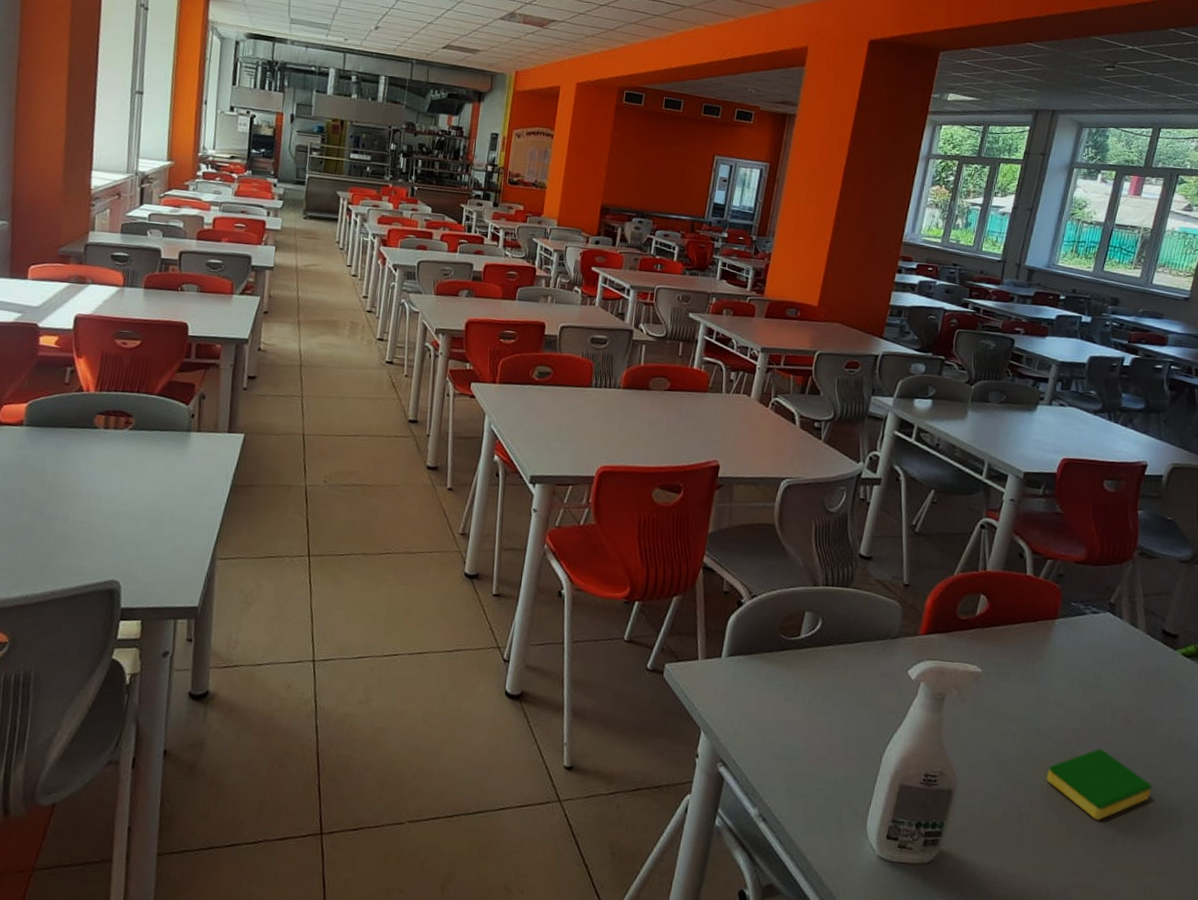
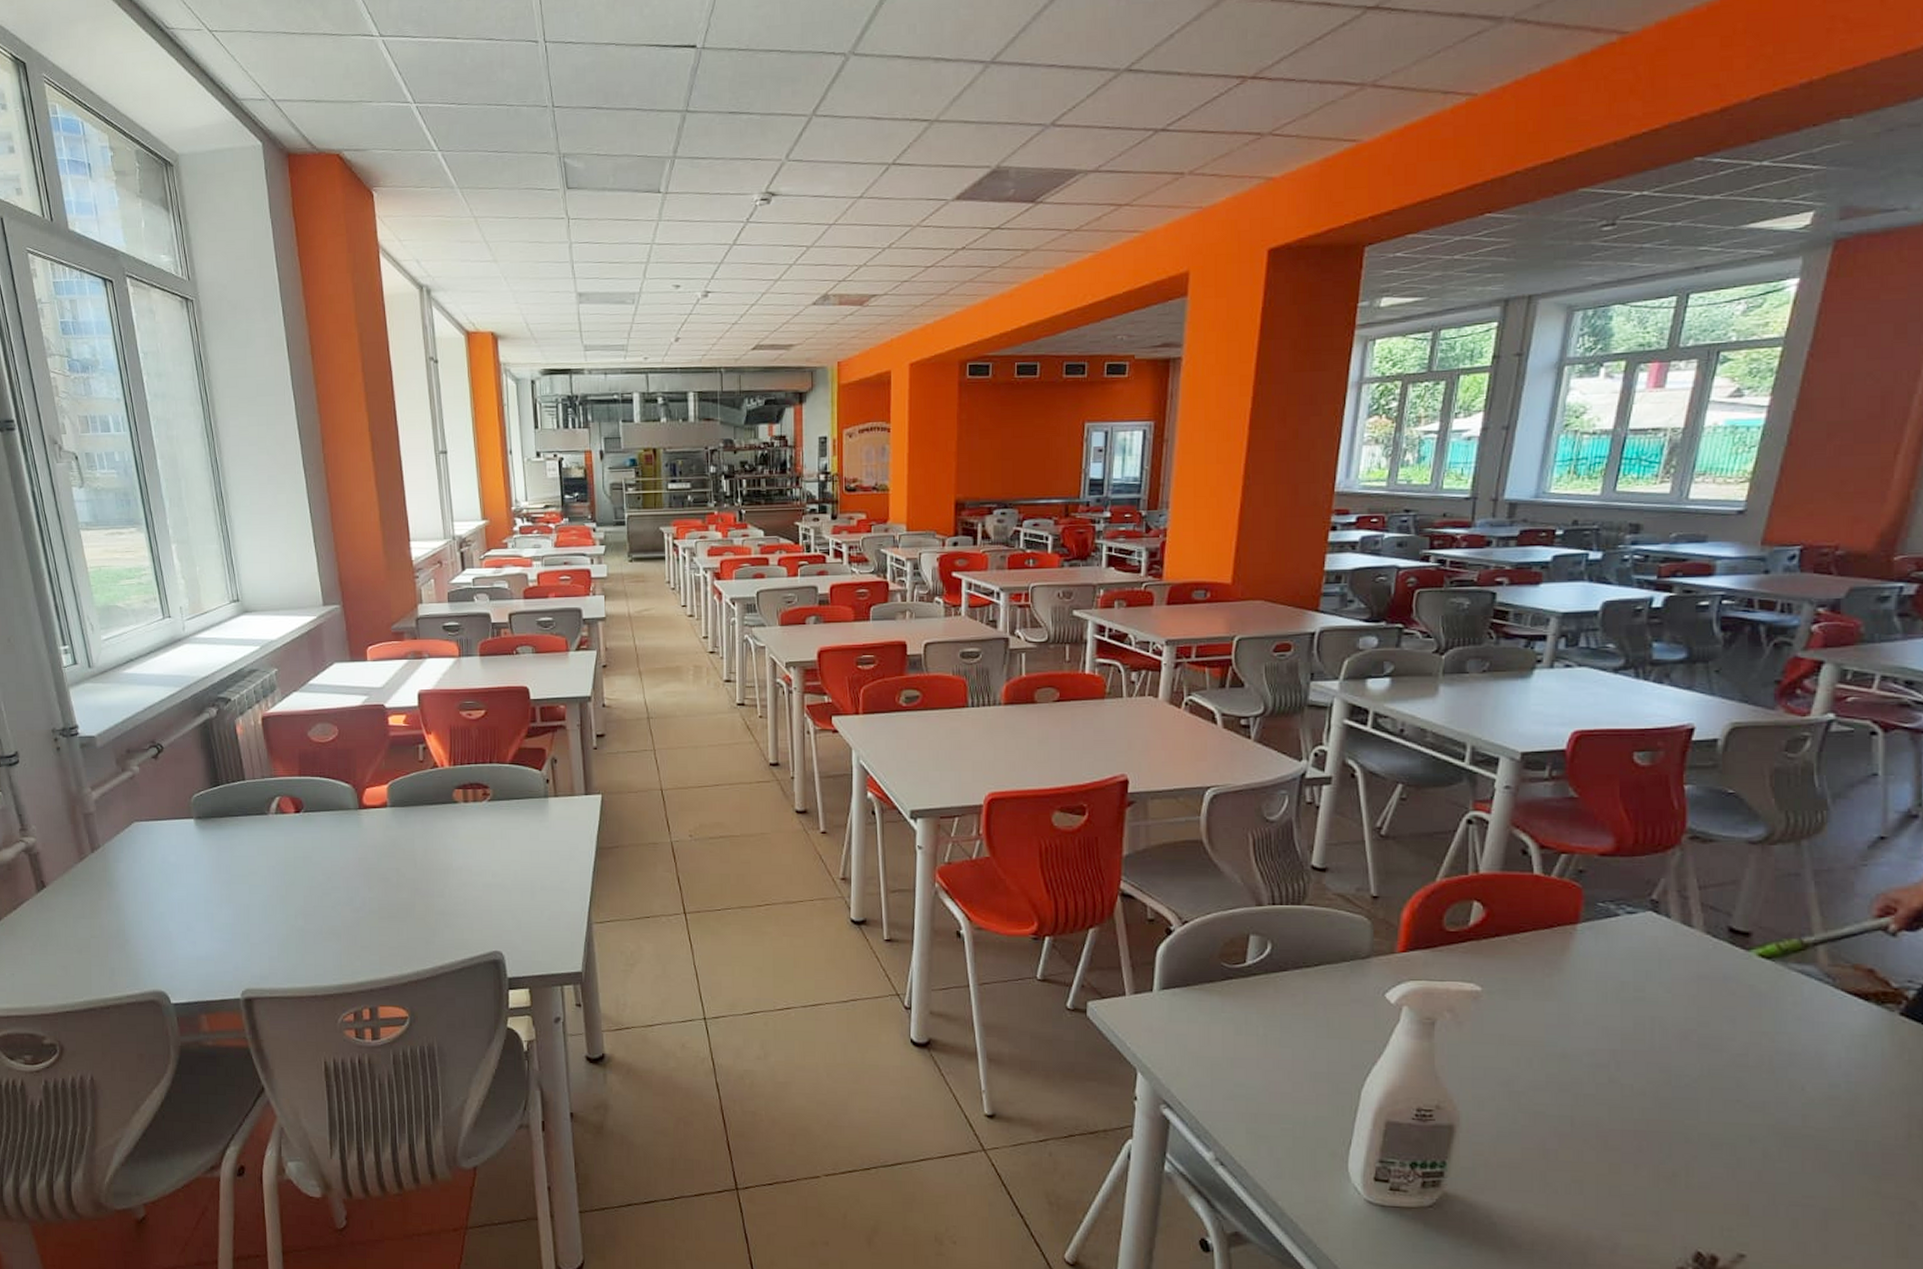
dish sponge: present [1046,748,1152,821] -> none [1577,1072,1725,1155]

